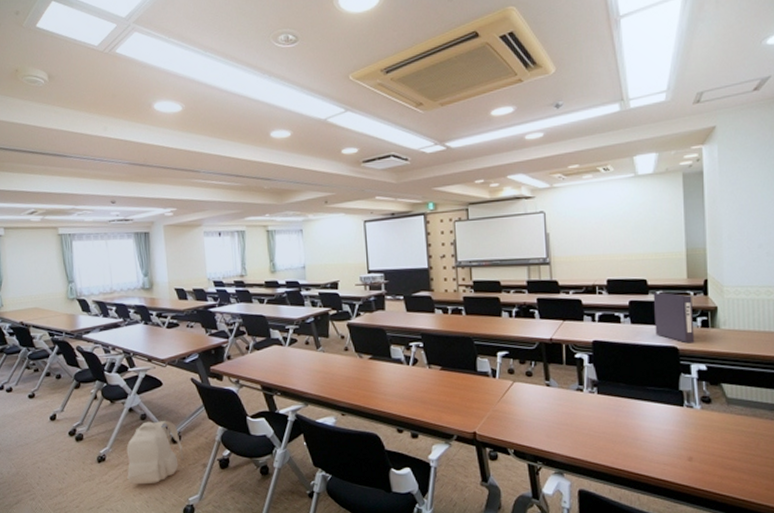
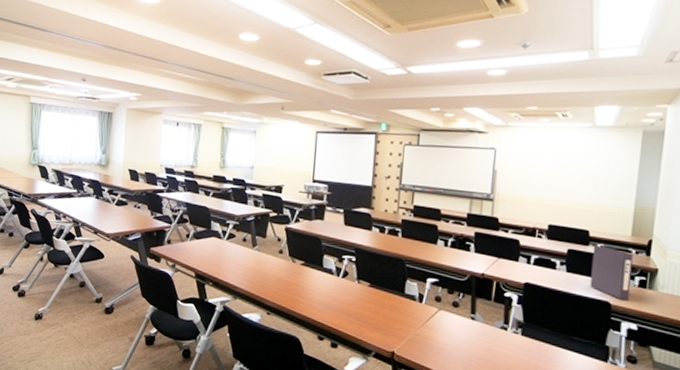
backpack: present [126,421,185,485] -> none [58,289,115,348]

